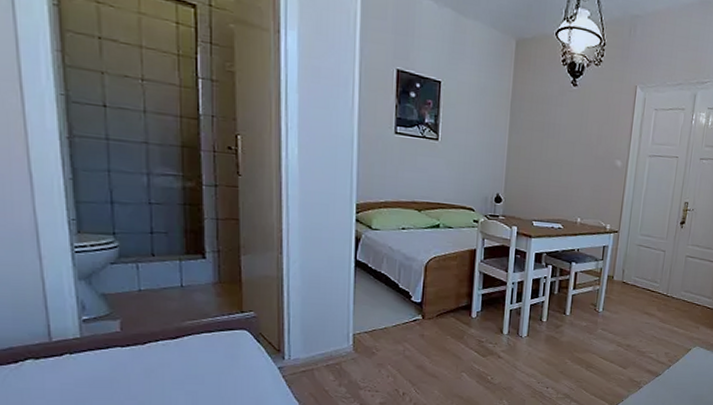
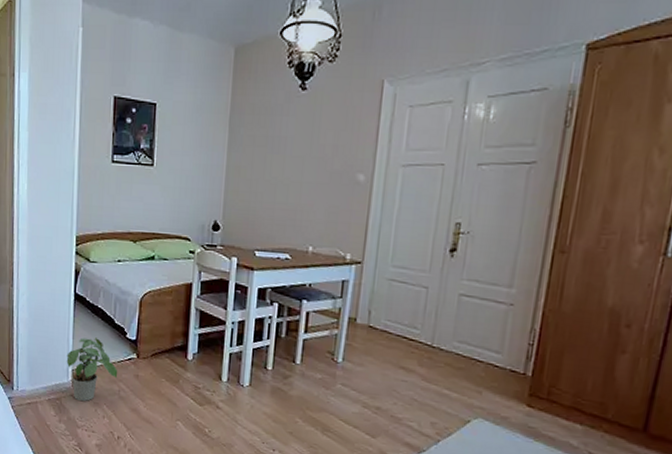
potted plant: none [346,302,403,364] -> present [66,338,118,402]

